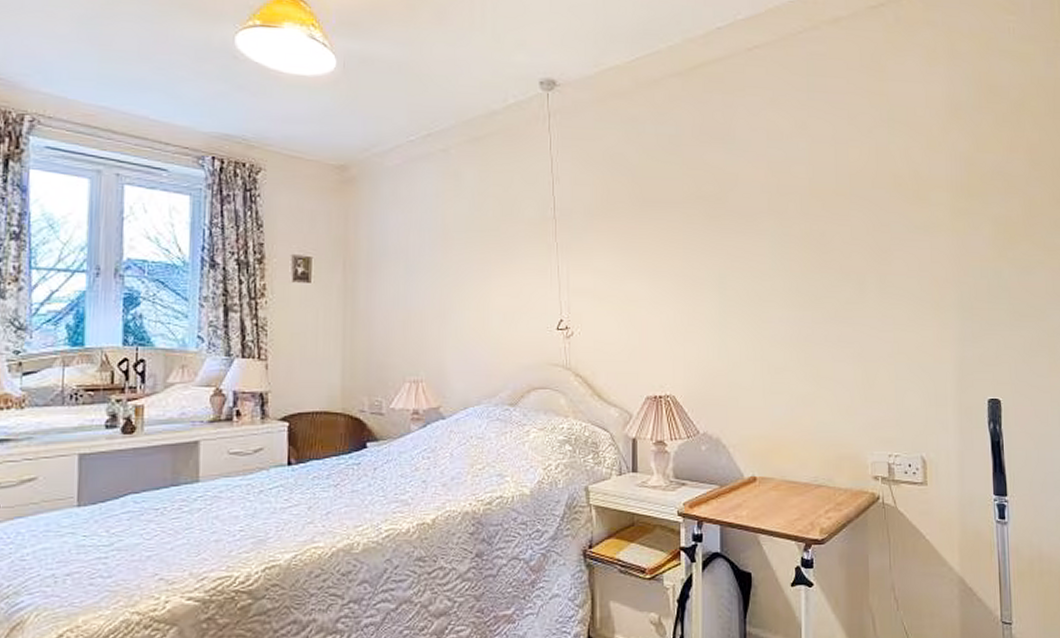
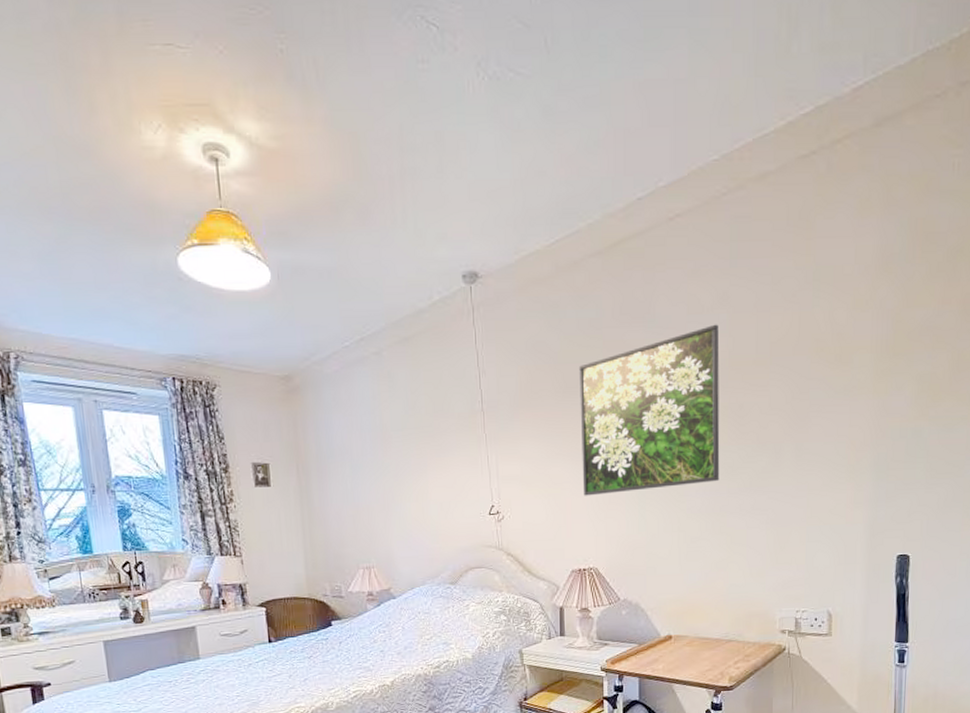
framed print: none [658,151,803,316] -> present [579,324,720,496]

